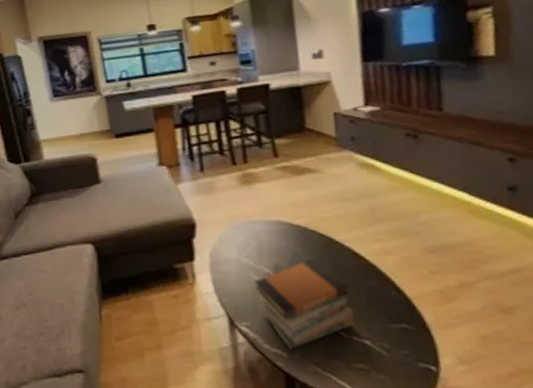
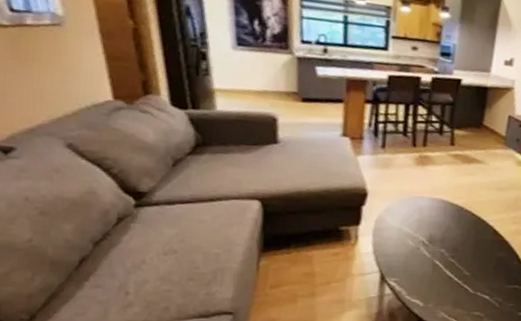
book stack: present [255,257,355,350] -> none [409,231,486,301]

